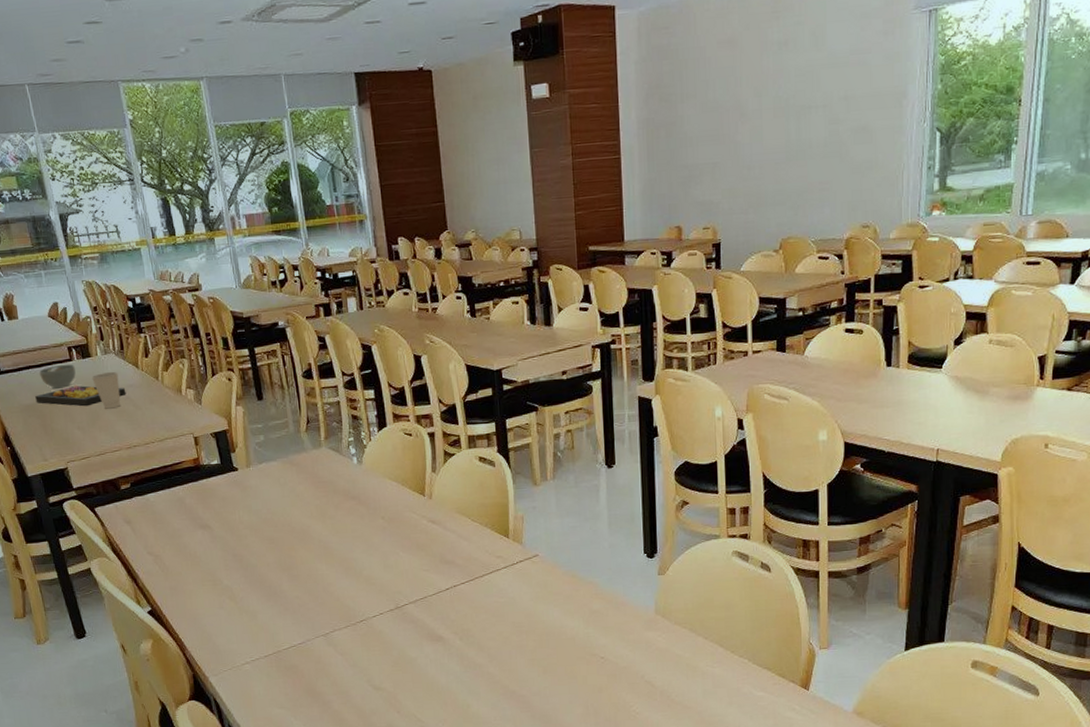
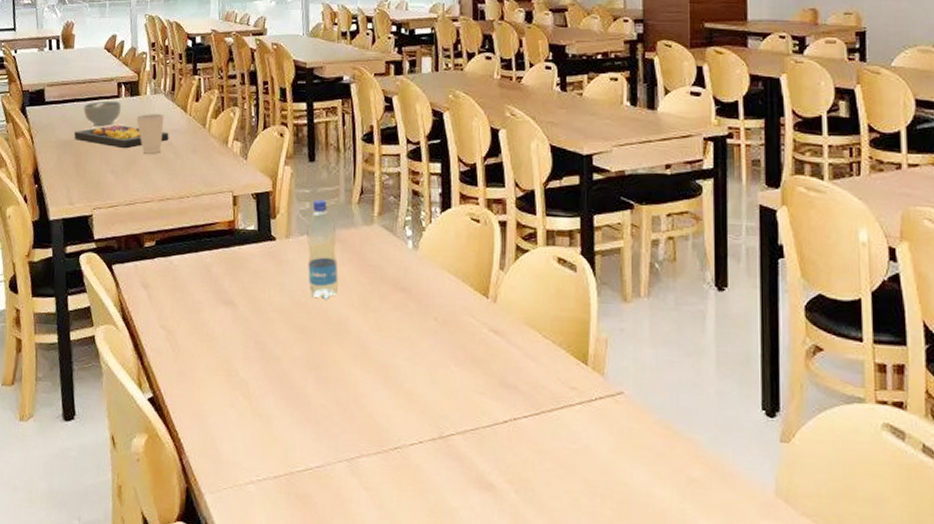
bottle: none [264,432,298,514] -> present [306,199,338,299]

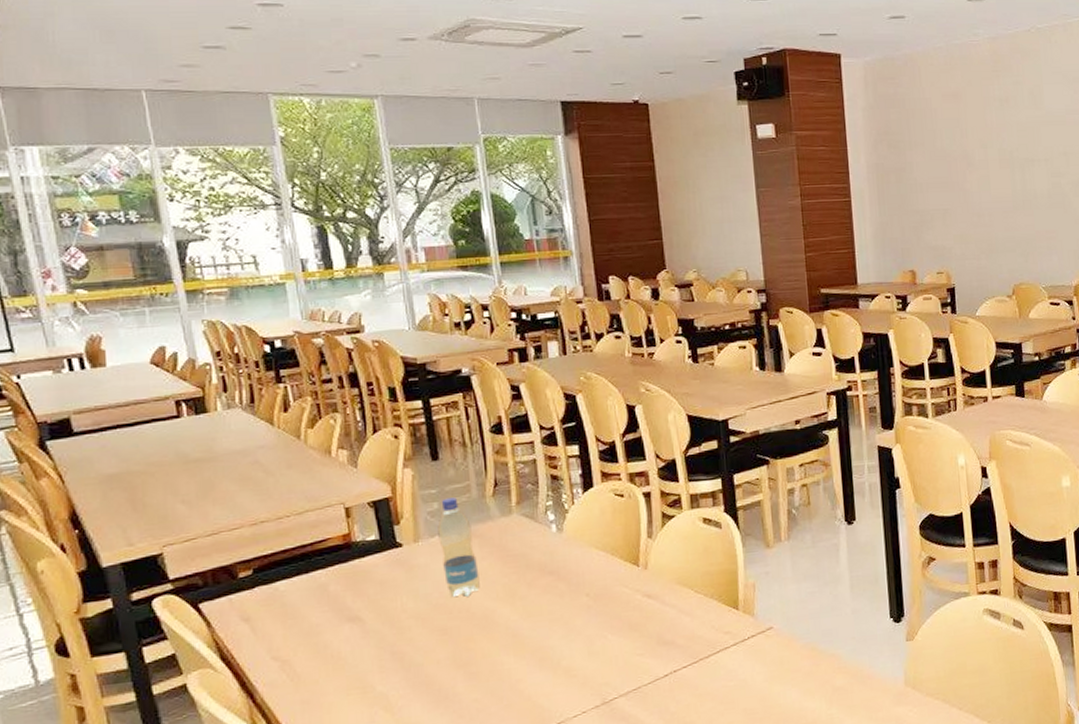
food tray: present [74,124,169,149] -> none [122,447,255,475]
soup bowl: present [83,100,121,126] -> none [131,421,184,453]
cup: present [136,113,164,154] -> none [207,429,246,477]

